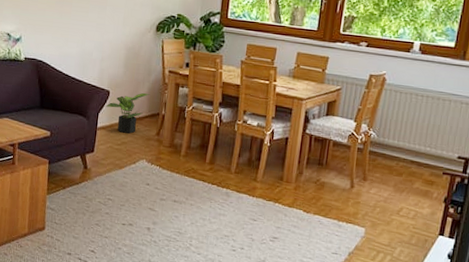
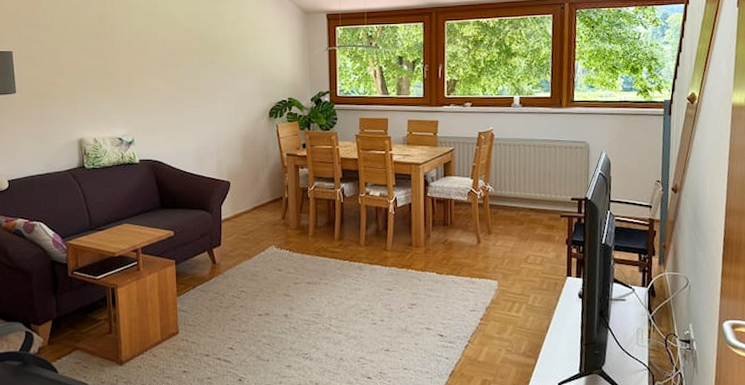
potted plant: present [106,93,149,134] -> none [228,179,270,222]

